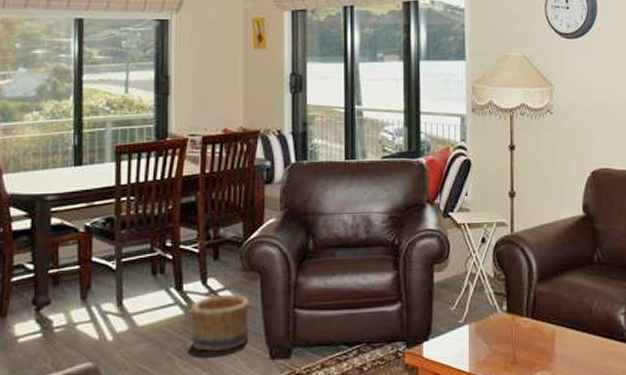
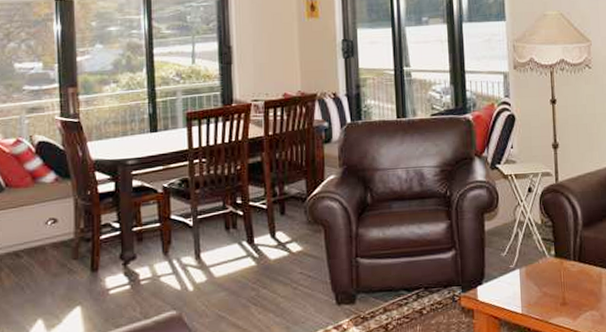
basket: present [191,294,249,352] -> none [262,245,316,299]

